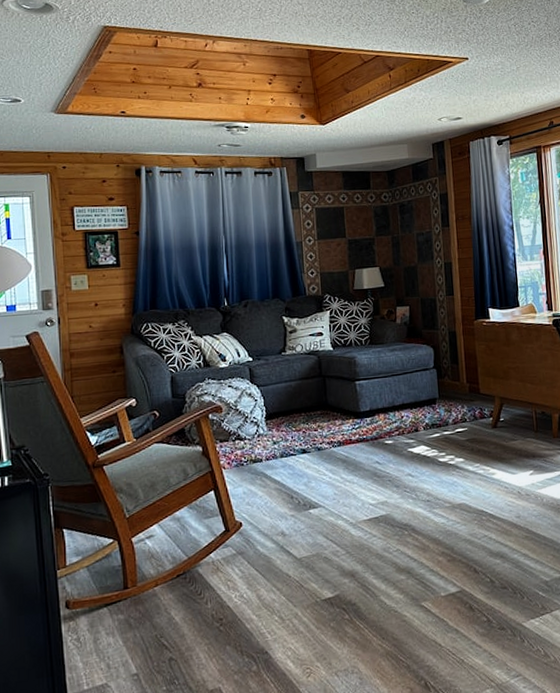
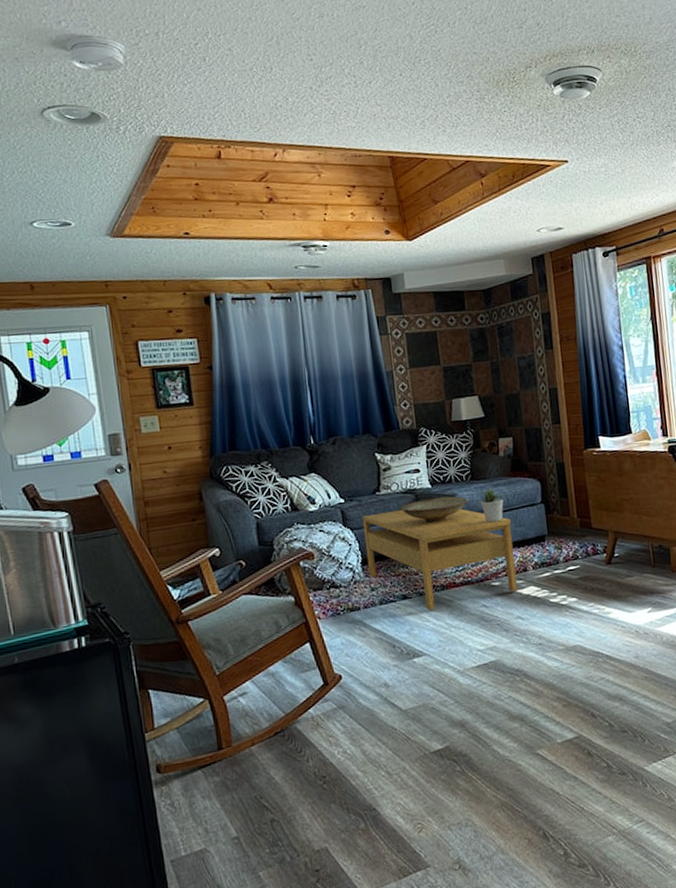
coffee table: none [268,370,409,465] -> present [362,508,517,611]
decorative bowl: none [303,359,365,383] -> present [400,496,467,523]
potted plant: none [376,352,399,385] -> present [479,487,504,523]

